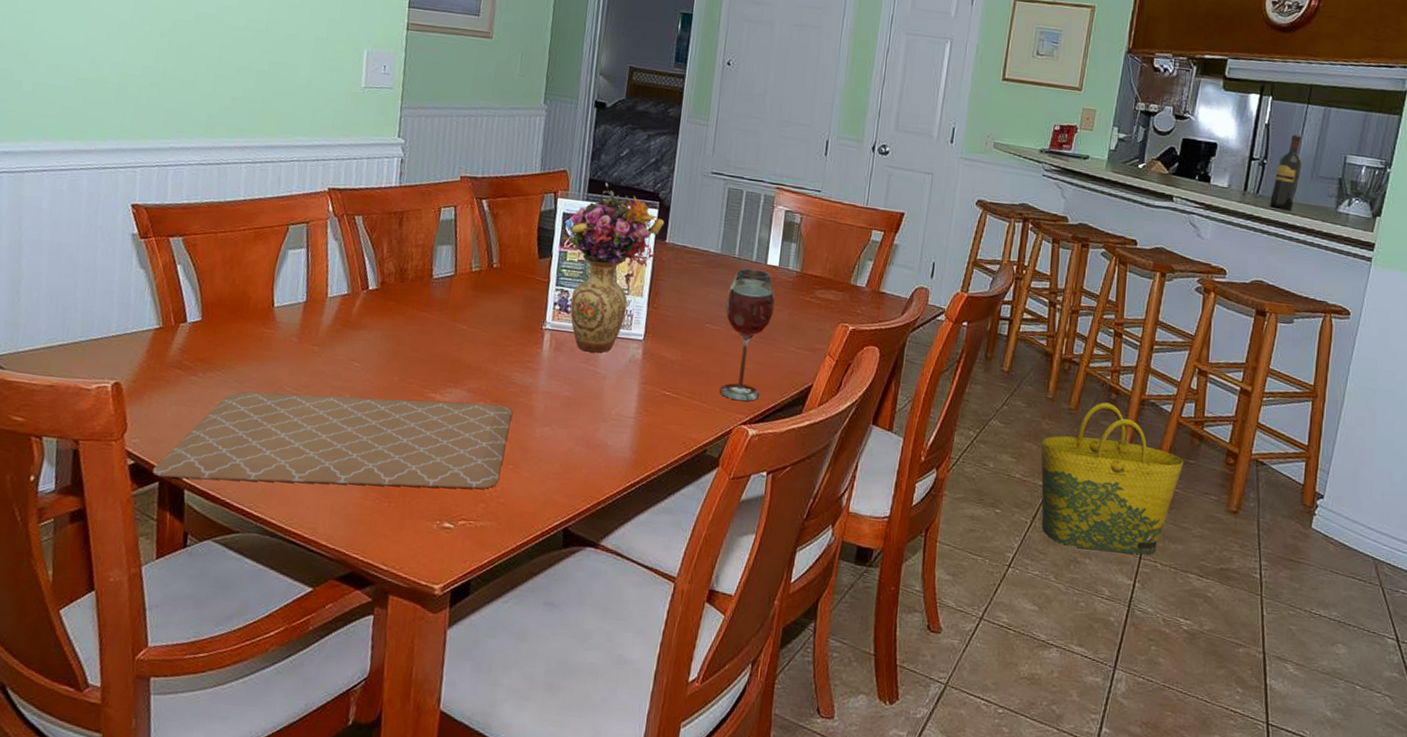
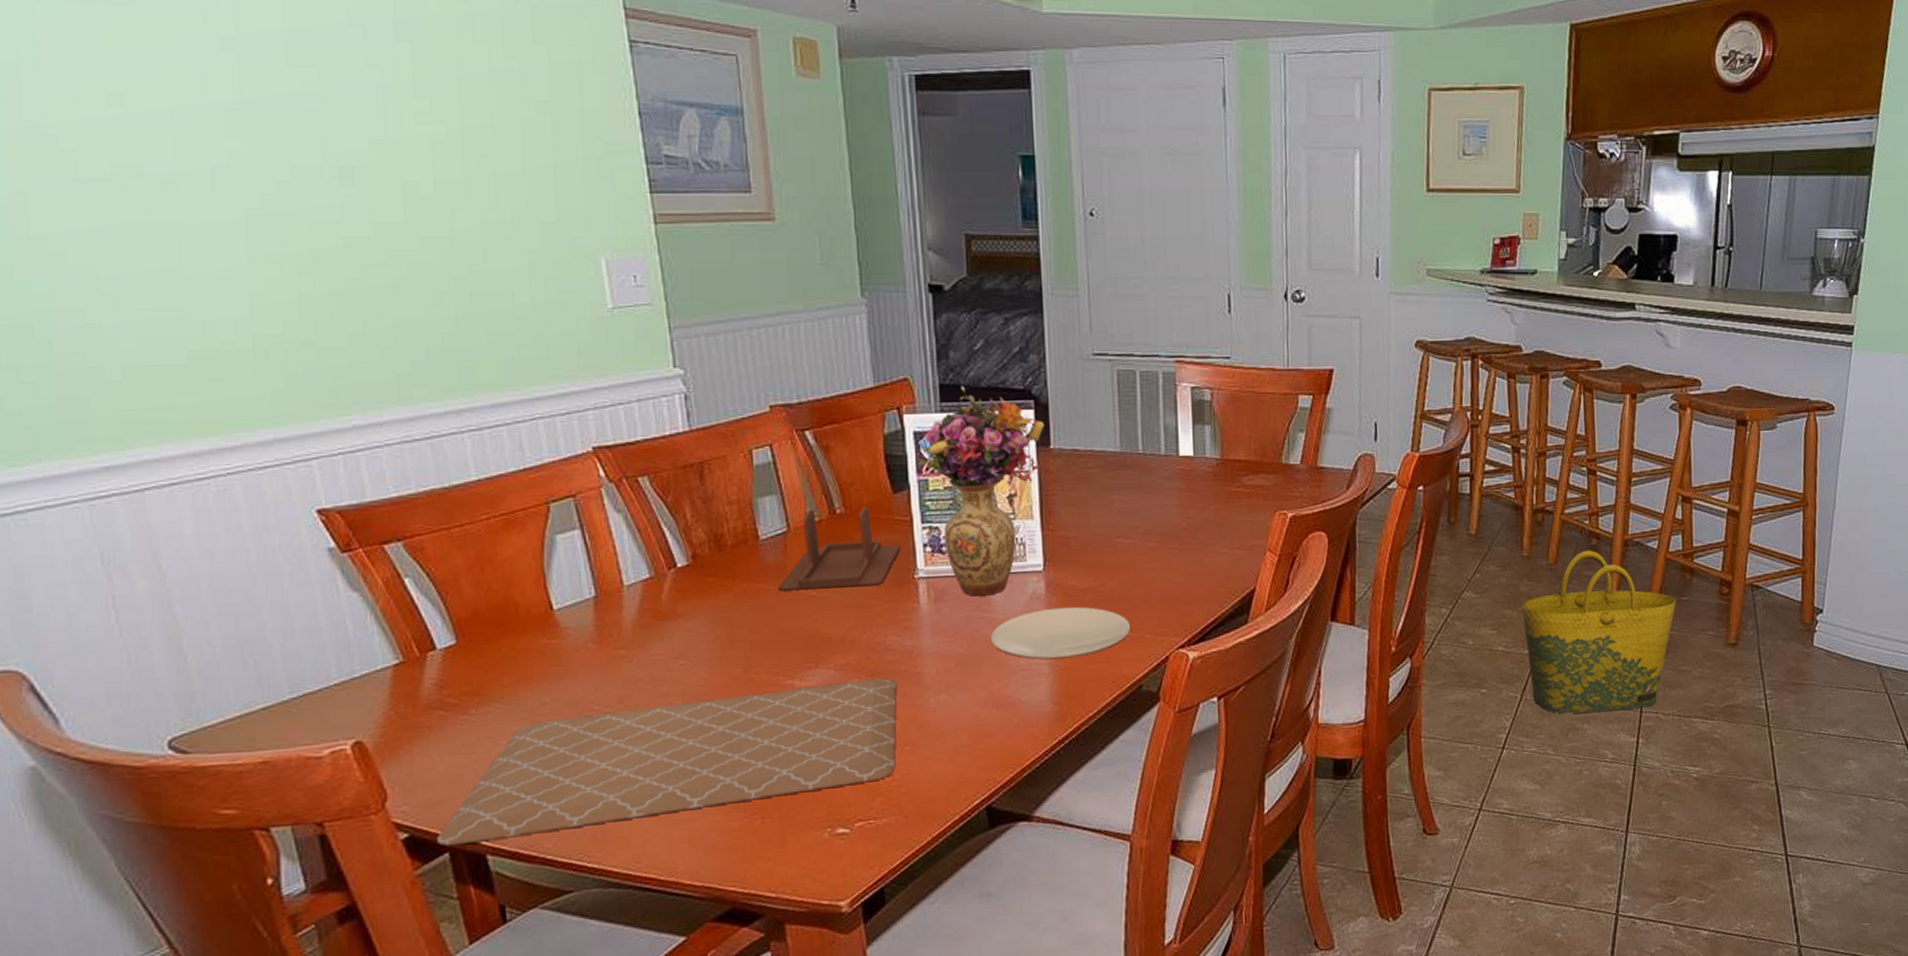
napkin holder: none [438,261,537,330] -> present [778,506,901,591]
plate: none [592,371,706,417] -> present [991,606,1131,660]
wineglass: present [719,268,775,402] -> none [1136,464,1196,623]
wine bottle: present [1269,134,1303,211] -> none [1739,213,1772,303]

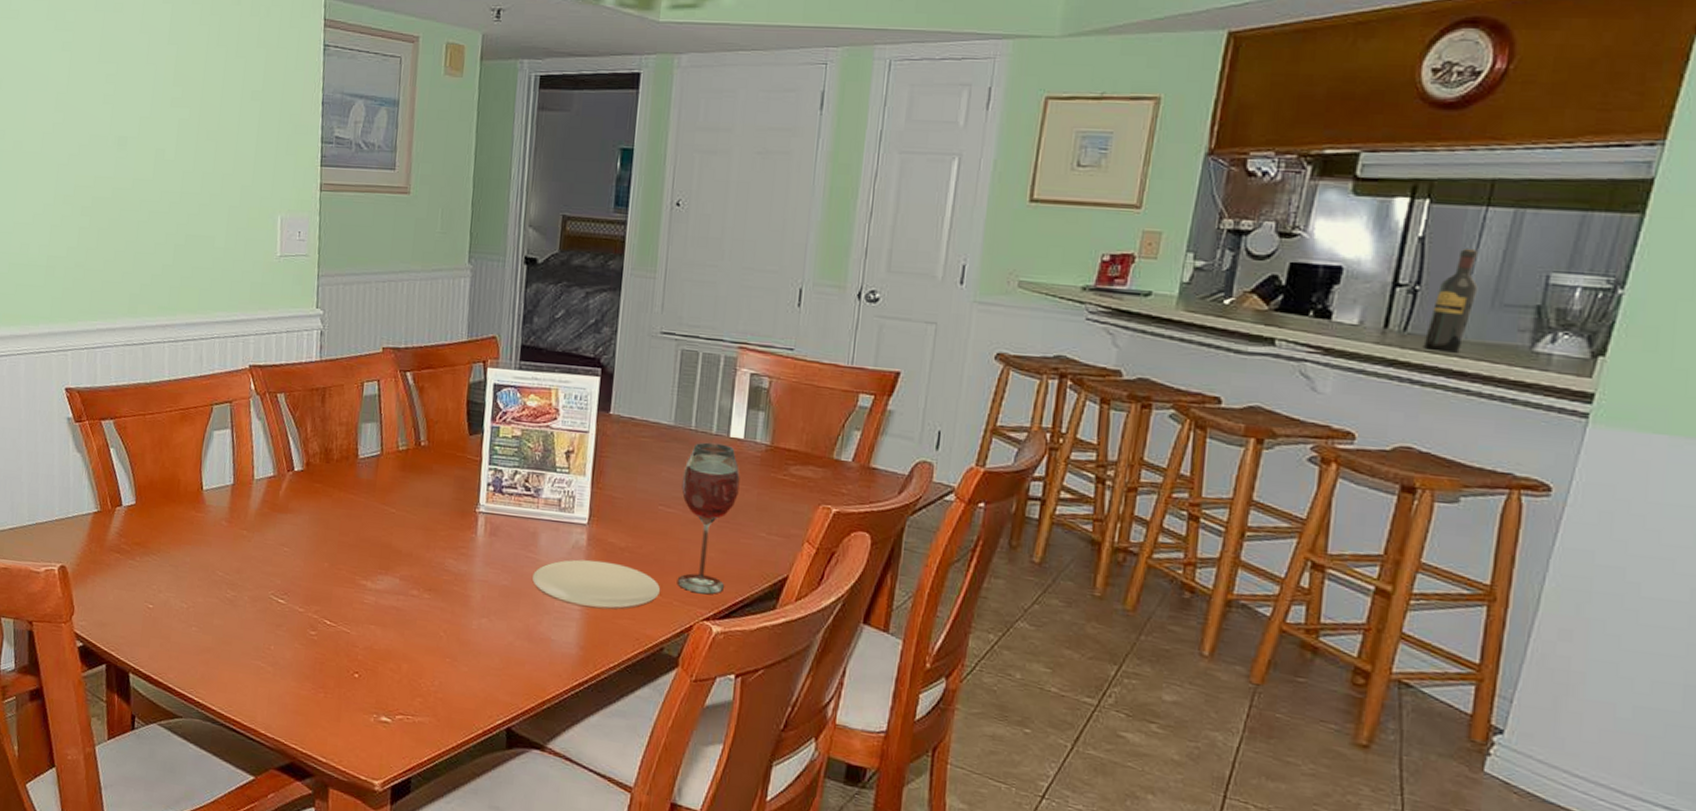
placemat: present [437,678,897,847] -> none [100,576,447,683]
napkin holder: present [778,506,901,591] -> none [366,439,469,513]
flower arrangement: present [919,386,1045,597] -> none [494,348,608,539]
wineglass: none [1136,464,1196,623] -> present [677,442,740,595]
tote bag: present [1522,550,1677,714] -> none [1084,602,1290,794]
wine bottle: none [1739,213,1772,303] -> present [1422,249,1478,353]

